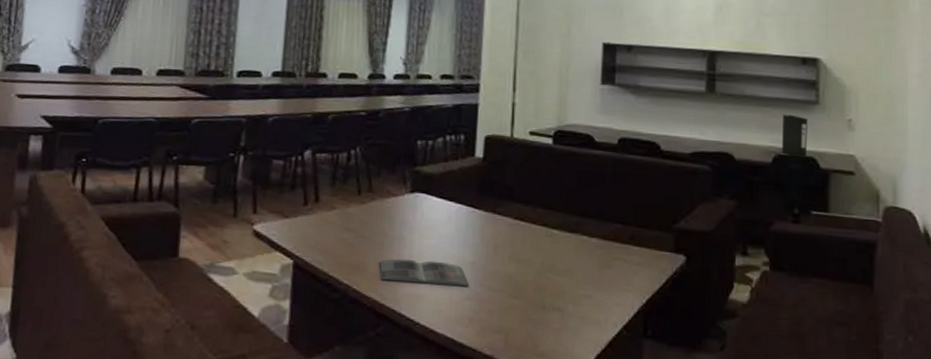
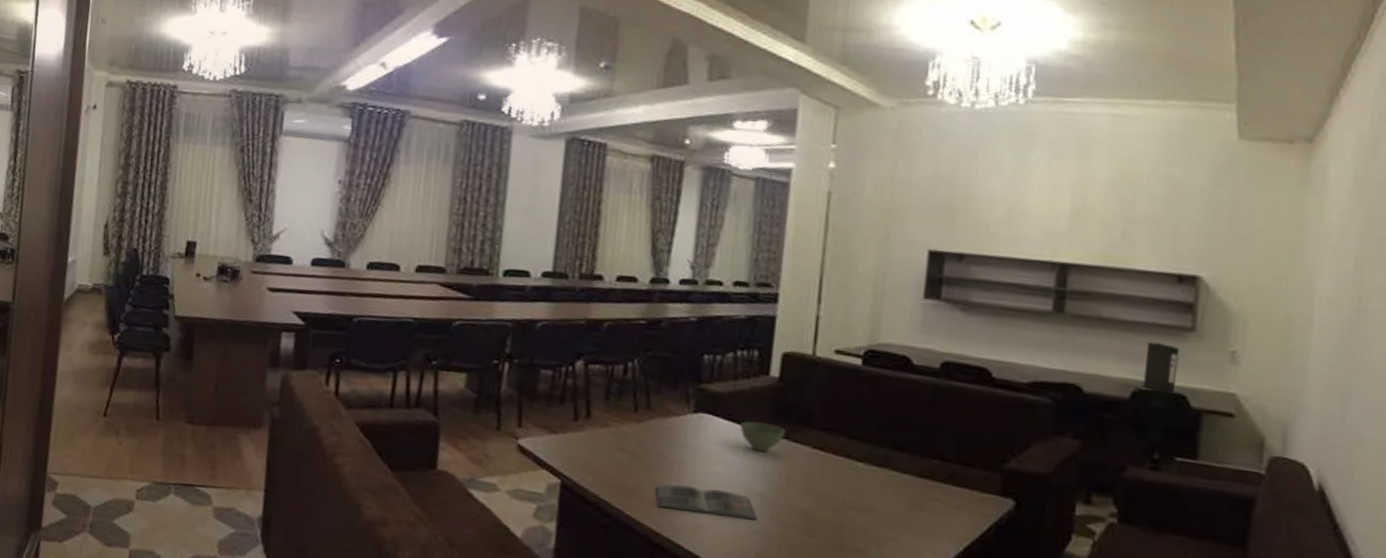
bowl: none [451,198,491,226] -> present [739,421,786,453]

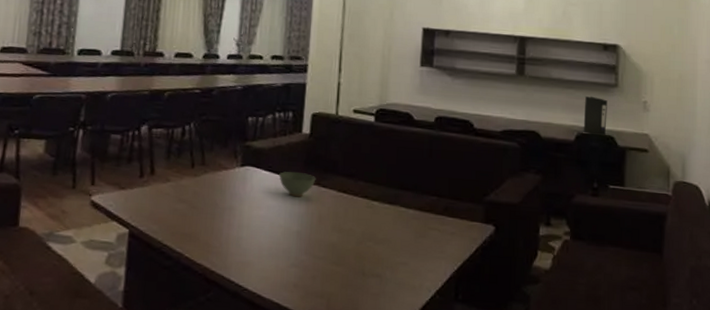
magazine: present [656,484,758,520] -> none [210,228,295,254]

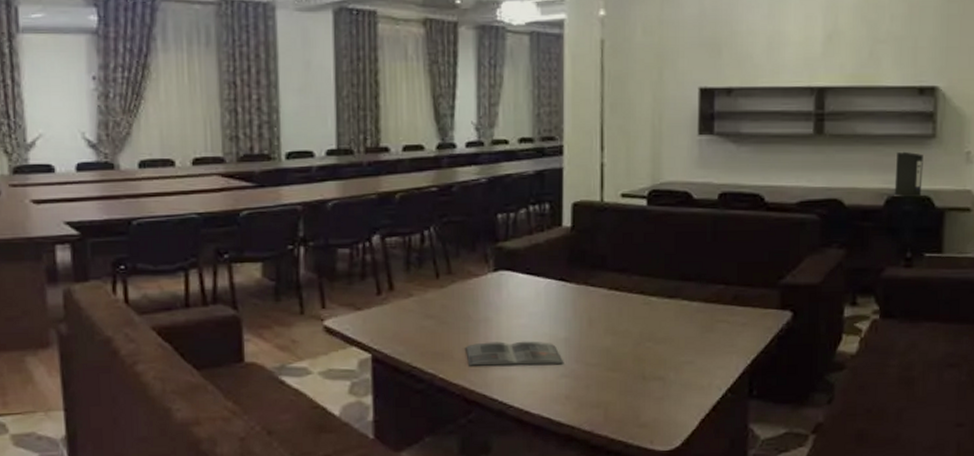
magazine: none [210,228,295,254] -> present [466,341,564,366]
bowl: present [279,172,316,197] -> none [539,272,583,300]

